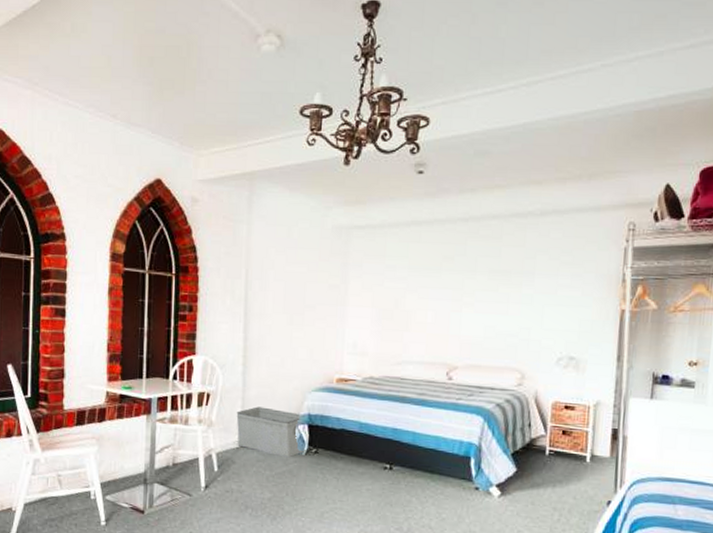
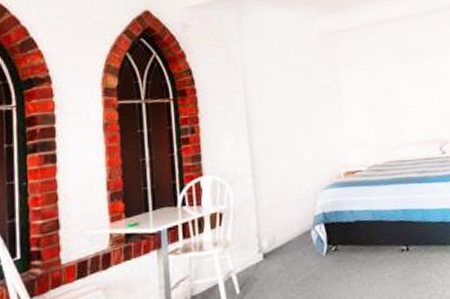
storage bin: present [236,406,305,458] -> none [252,214,325,262]

